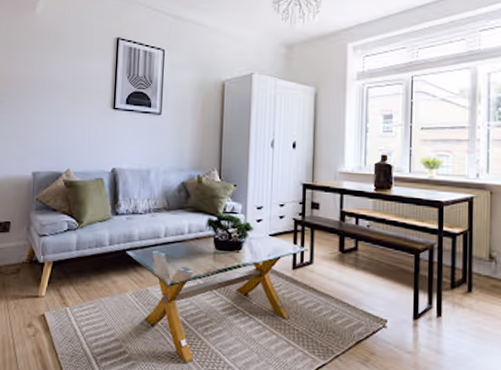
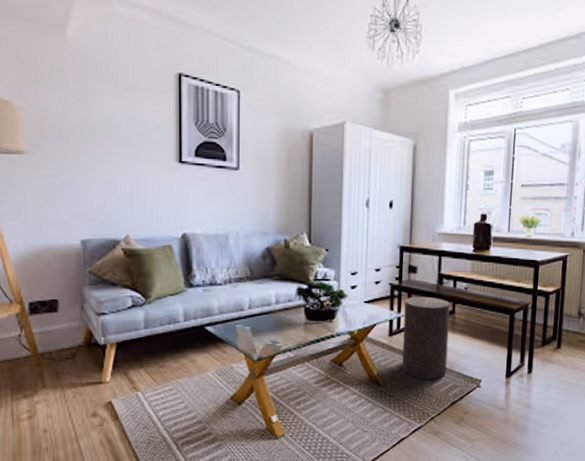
stool: none [306,232,353,316] -> present [402,296,450,380]

